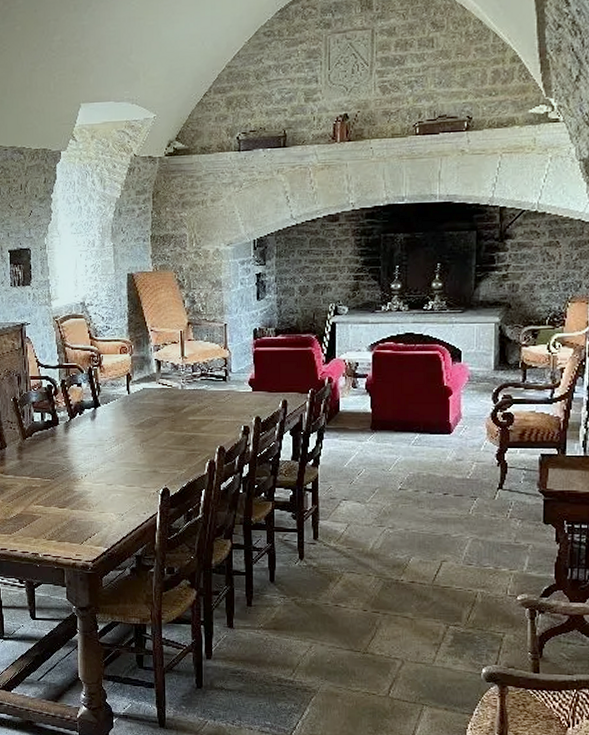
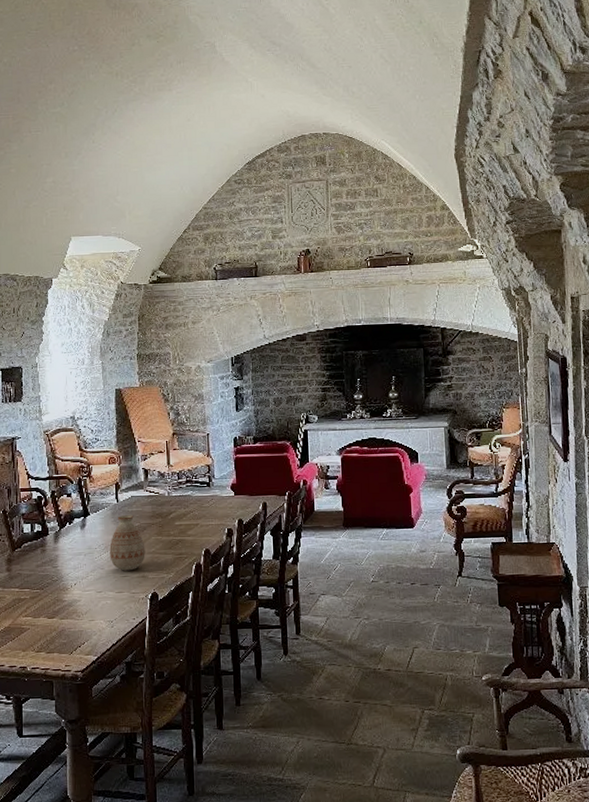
vase: none [120,408,157,465] -> present [109,515,145,571]

